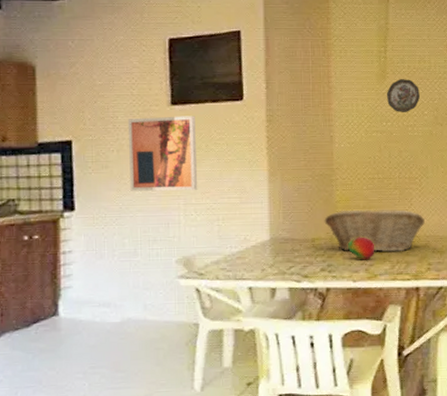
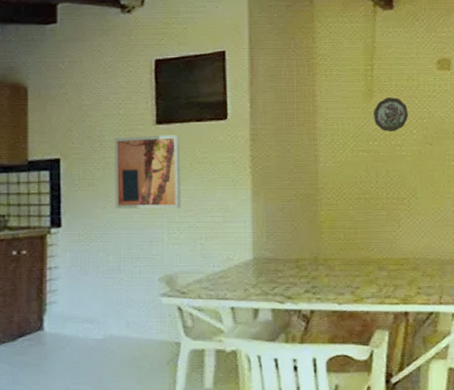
fruit basket: present [324,209,425,253] -> none [308,230,414,275]
fruit: present [347,236,376,260] -> none [332,258,363,283]

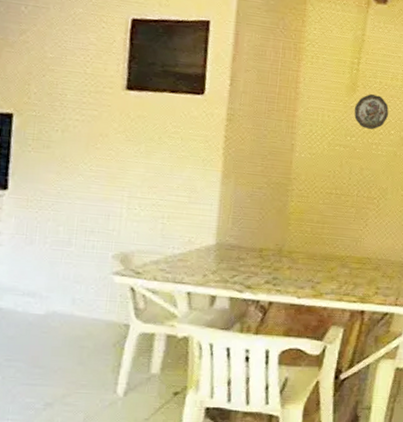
wall art: present [114,135,182,209] -> none [71,98,151,184]

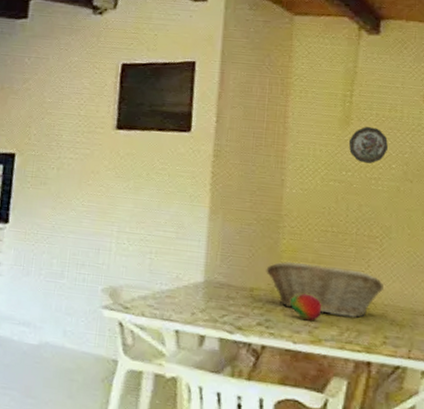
fruit basket: none [274,222,378,273] -> present [266,261,383,319]
fruit: none [295,252,325,277] -> present [290,293,323,321]

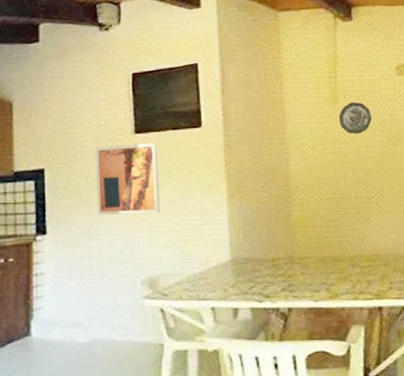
wall art: none [65,138,140,219] -> present [95,143,161,215]
fruit basket: present [266,261,383,319] -> none [283,229,384,272]
fruit: present [290,293,323,321] -> none [307,256,337,280]

